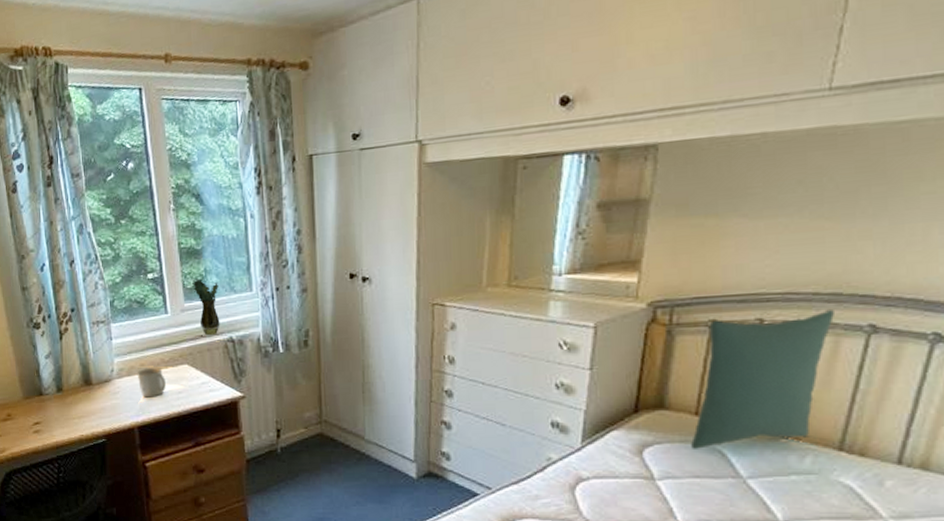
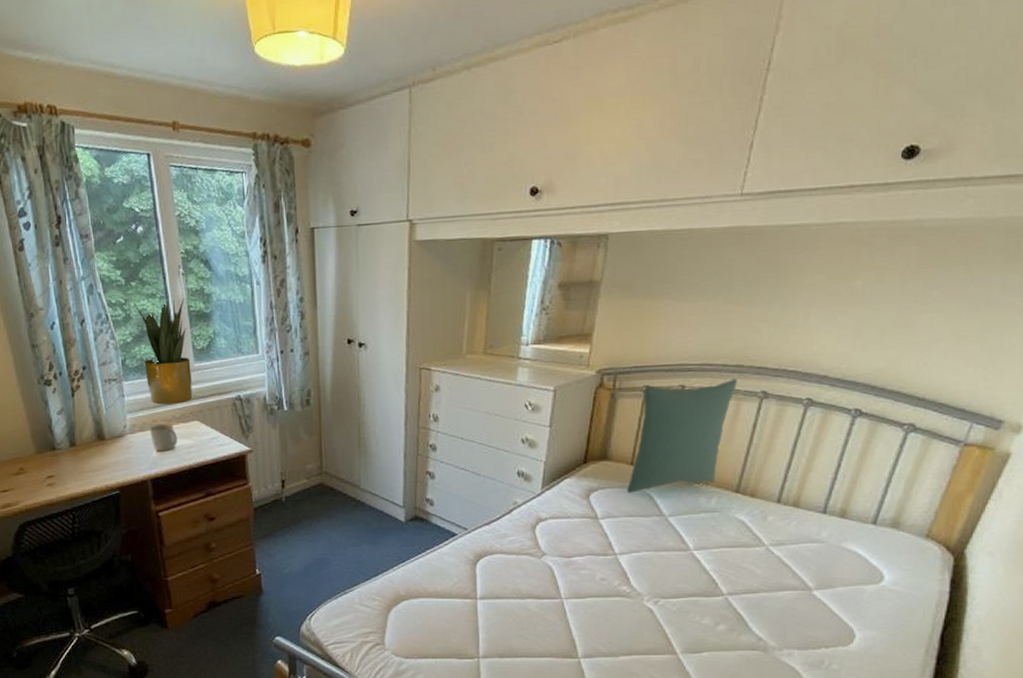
planter: none [124,235,182,348] -> present [134,298,193,405]
vase: present [191,277,220,336] -> none [200,339,229,395]

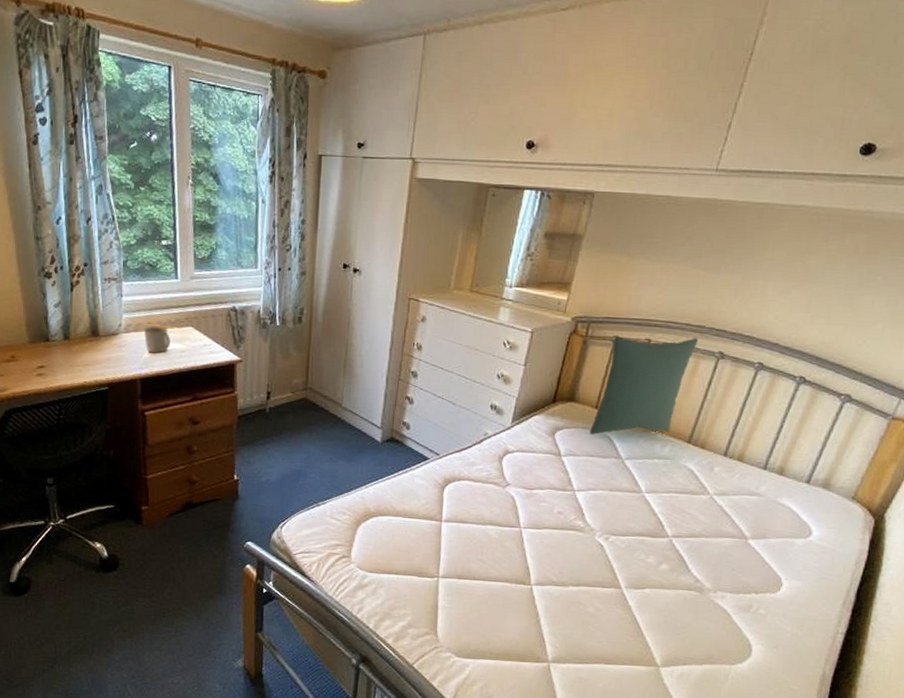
planter: present [134,298,193,405] -> none [141,207,191,309]

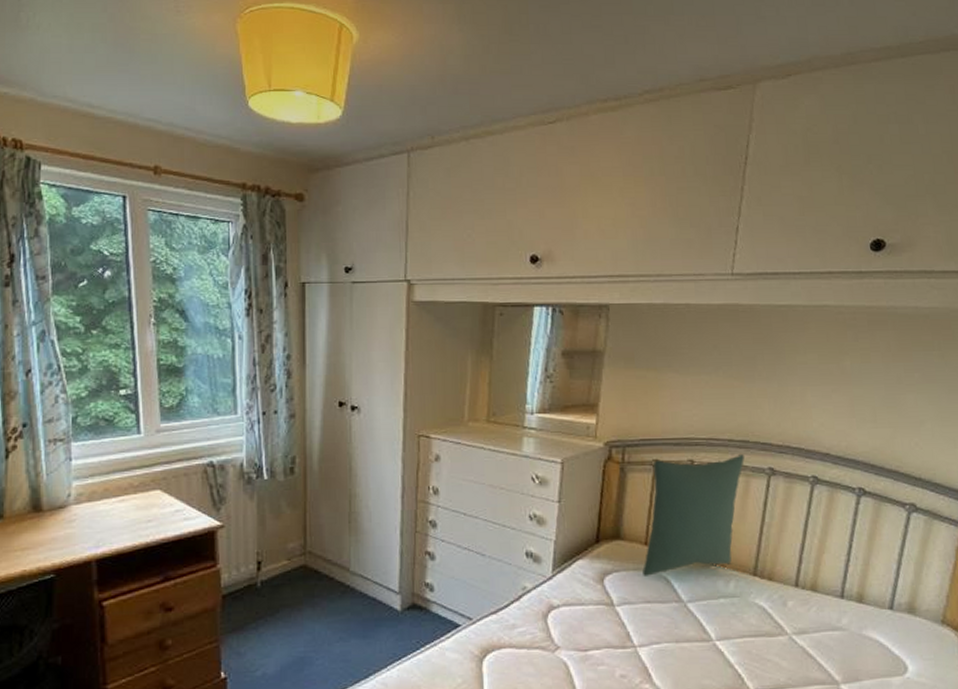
mug: present [143,326,170,354] -> none [99,492,133,527]

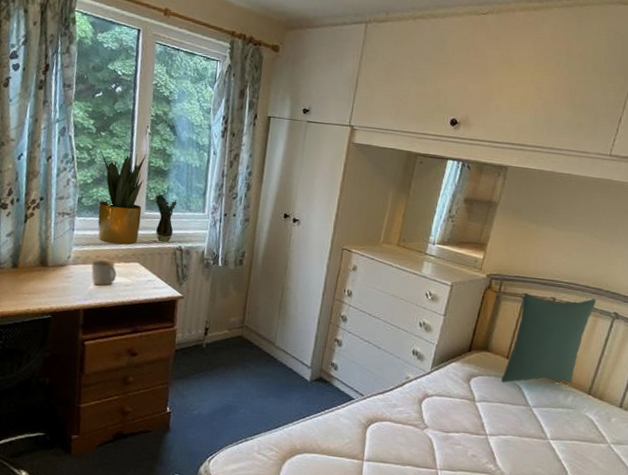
planter: none [94,350,156,470] -> present [98,150,147,245]
mug: none [99,492,133,527] -> present [91,260,117,286]
vase: none [169,396,200,460] -> present [154,192,177,243]

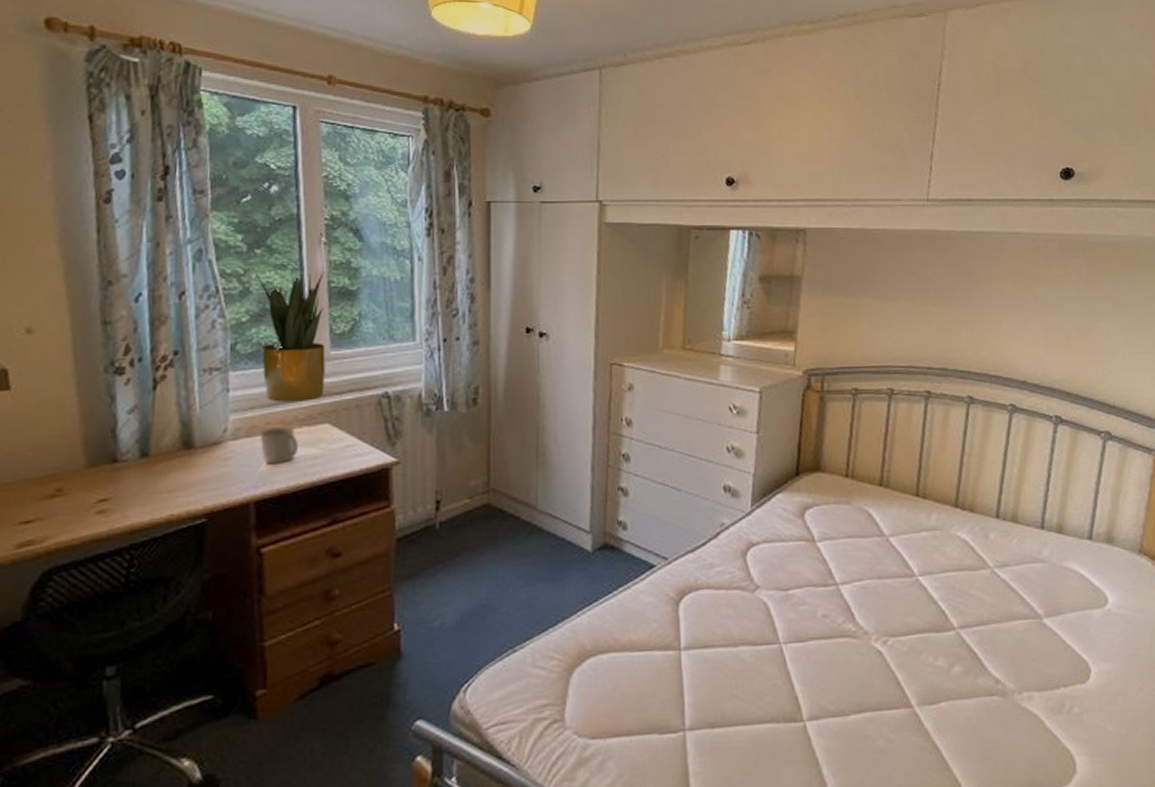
vase: present [154,192,177,243] -> none [341,322,375,390]
pillow: present [501,294,596,383] -> none [843,383,944,510]

